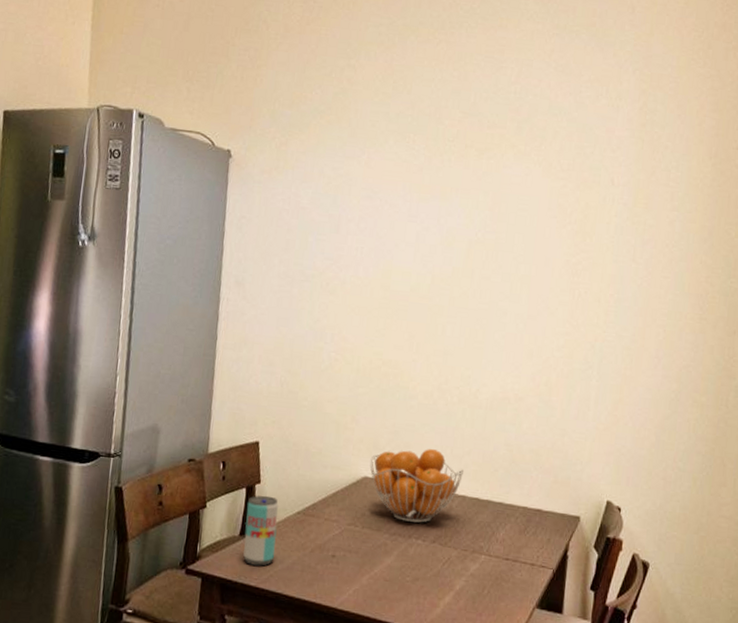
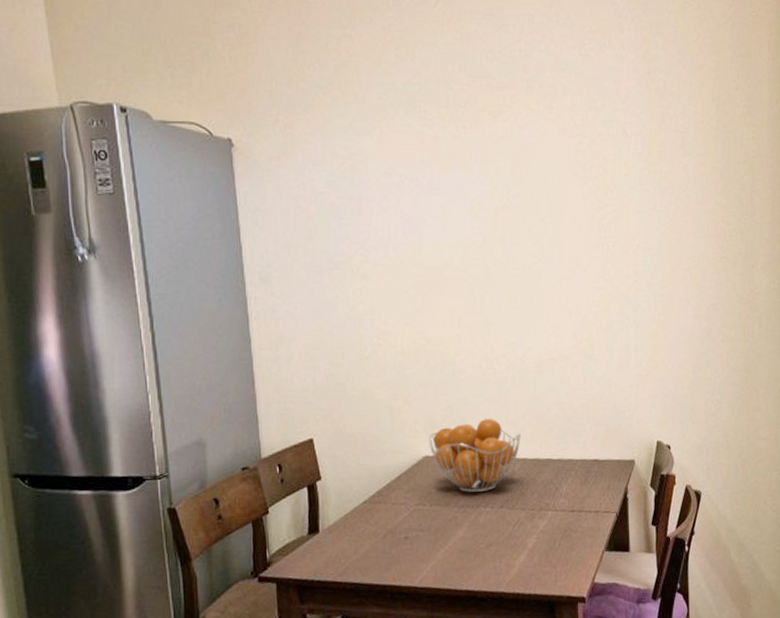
beverage can: present [242,495,278,567] -> none [310,490,348,562]

